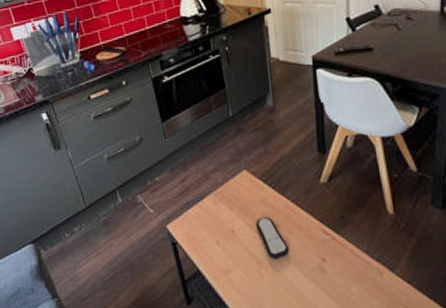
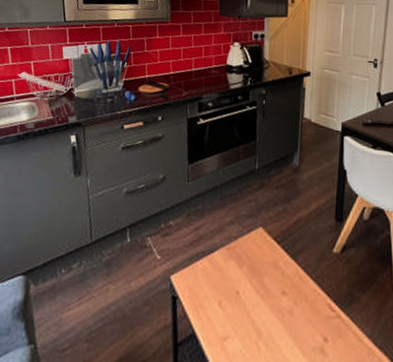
remote control: present [255,217,290,259] -> none [262,281,293,332]

